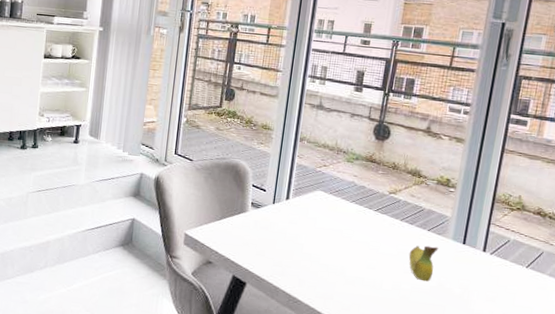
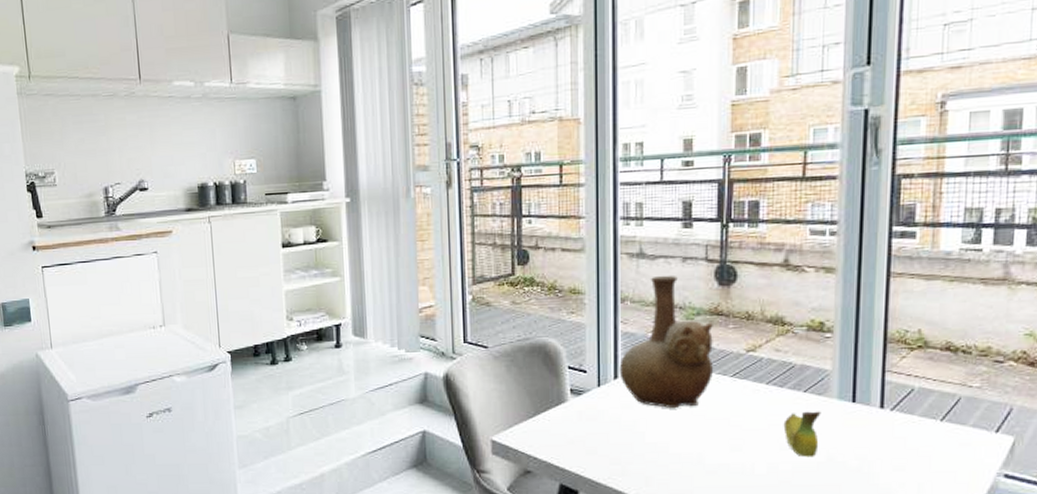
vase: none [290,125,367,229] -> present [619,275,713,408]

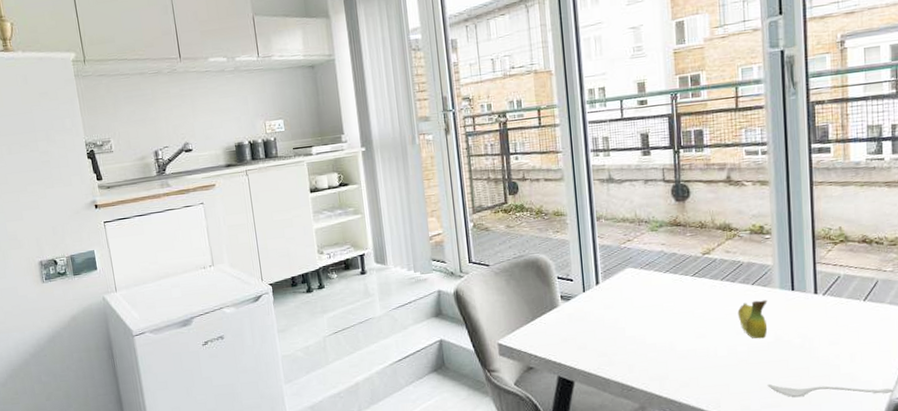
vase: present [619,275,713,408] -> none [599,195,677,306]

